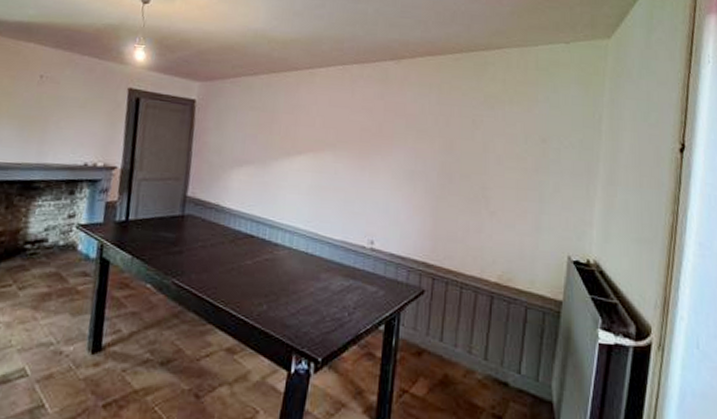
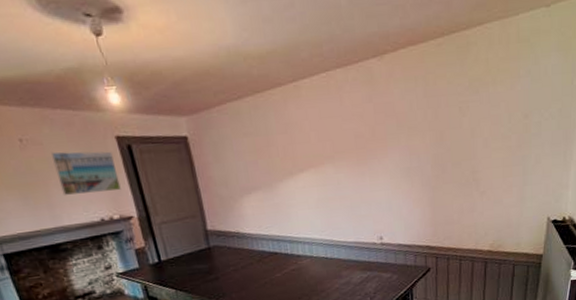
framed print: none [58,92,120,139] -> present [51,151,121,195]

